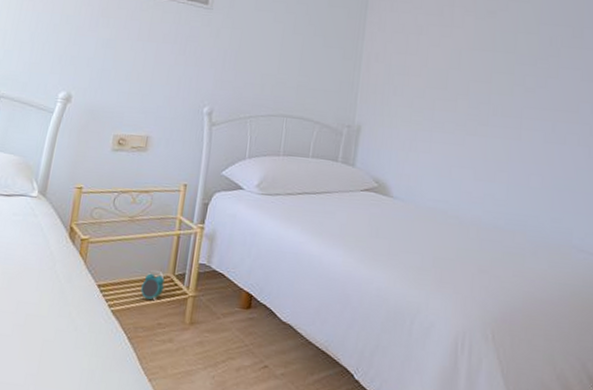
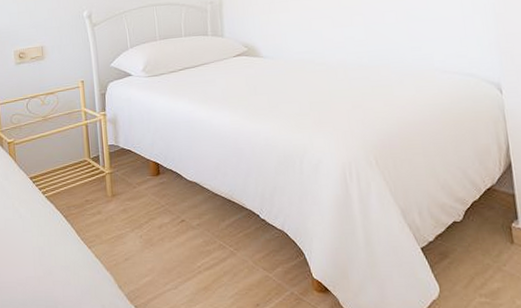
alarm clock: present [141,270,165,303] -> none [65,157,84,184]

